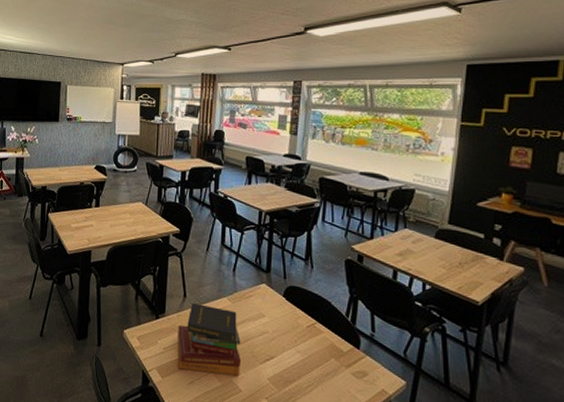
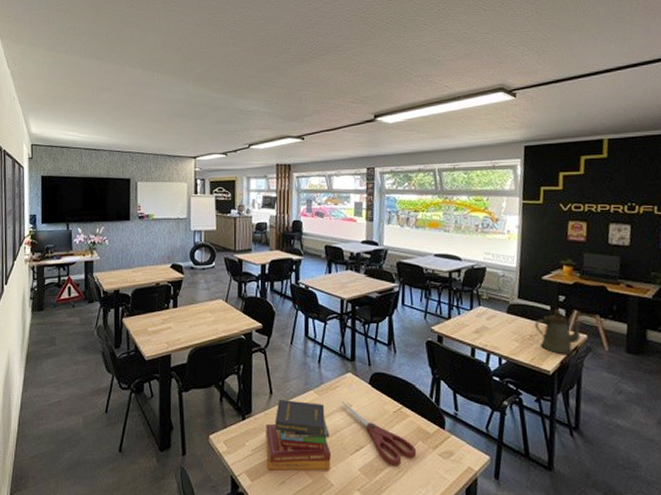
scissors: none [255,311,329,380] -> present [342,401,417,466]
coffee pot: none [465,238,520,287] -> present [535,309,583,355]

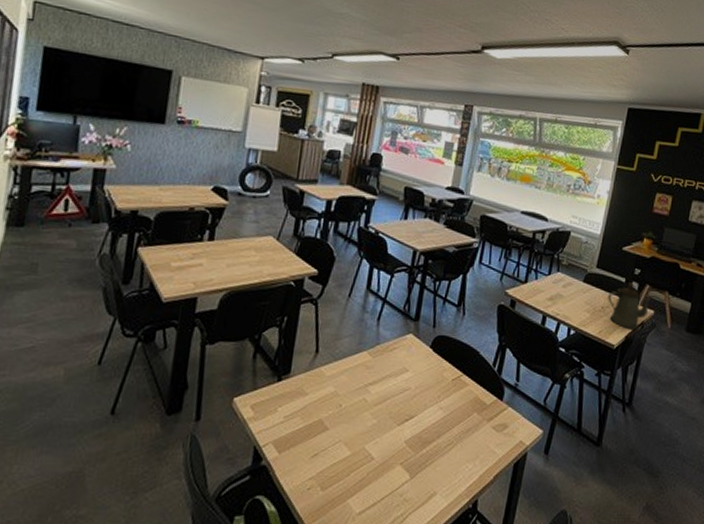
books: present [266,400,331,471] -> none [301,360,379,442]
scissors: present [342,401,417,466] -> none [397,365,470,439]

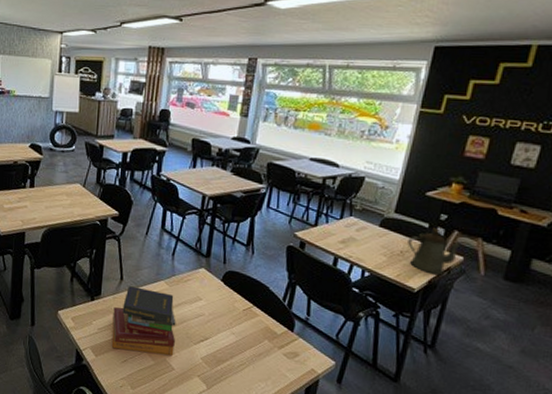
books: none [301,360,379,442] -> present [112,286,176,355]

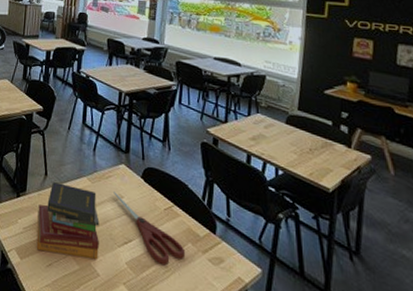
scissors: none [192,294,262,360] -> present [114,192,186,266]
coffee pot: present [408,228,462,276] -> none [315,125,367,175]

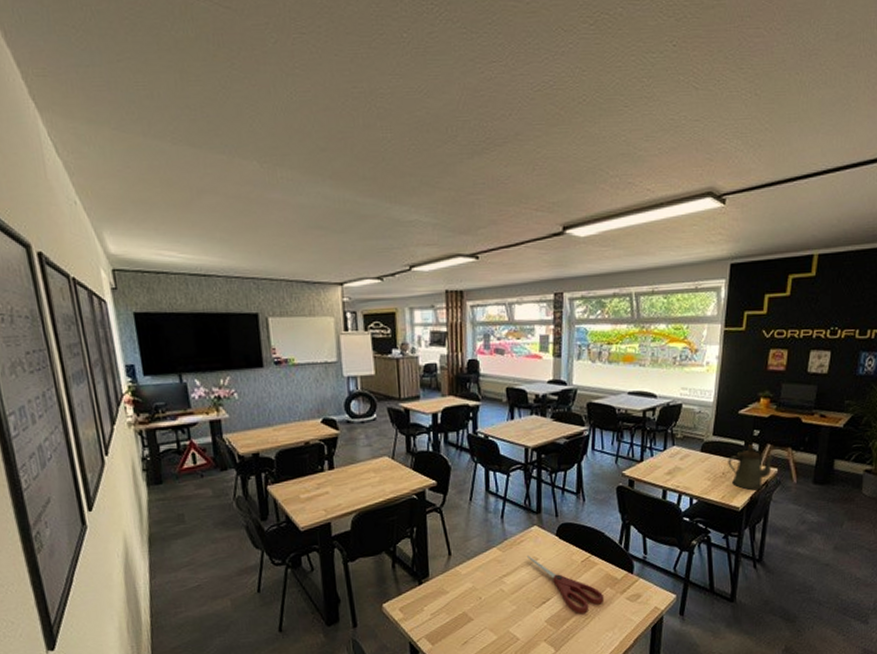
books: present [37,182,100,259] -> none [445,559,517,632]
coffee pot: none [315,125,367,175] -> present [728,444,775,491]

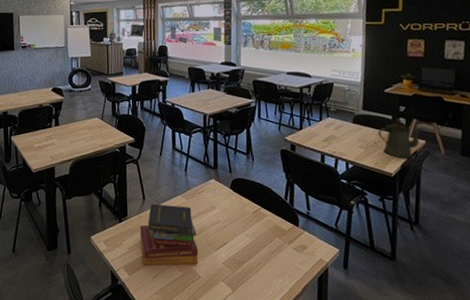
books: none [445,559,517,632] -> present [140,204,199,265]
scissors: present [527,556,605,614] -> none [207,204,274,260]

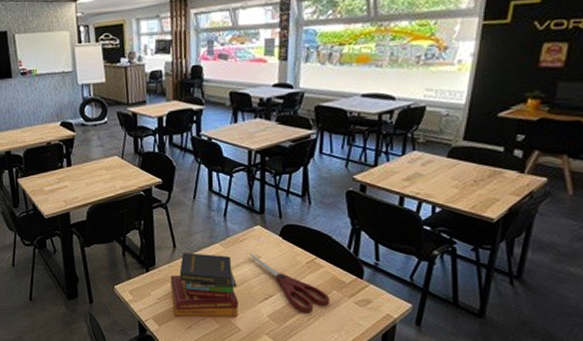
scissors: none [207,204,274,260] -> present [250,253,330,314]
coffee pot: present [378,119,422,159] -> none [481,150,544,201]

